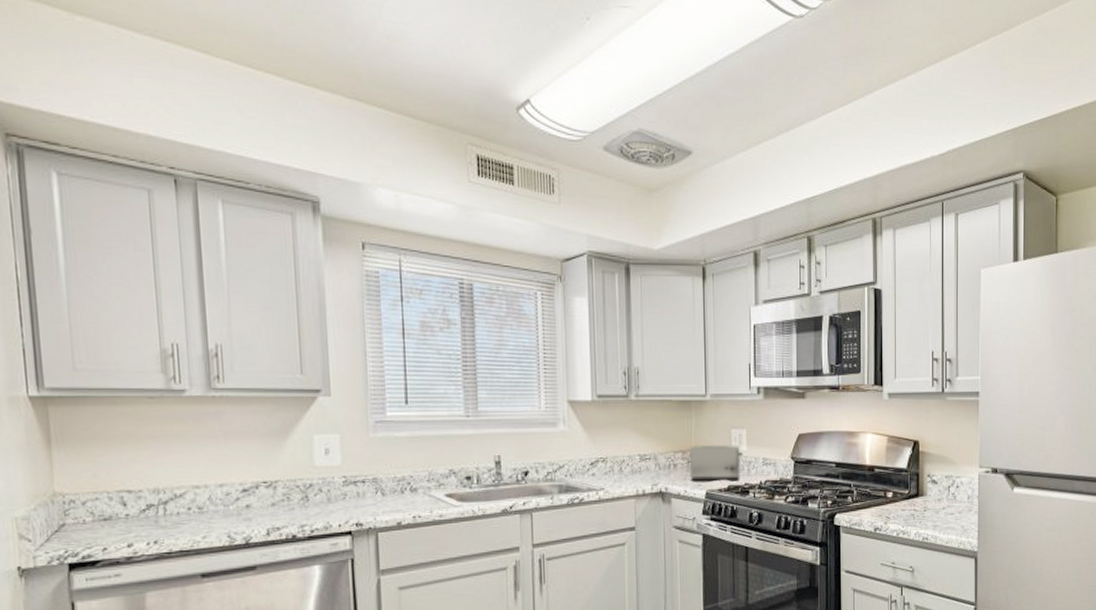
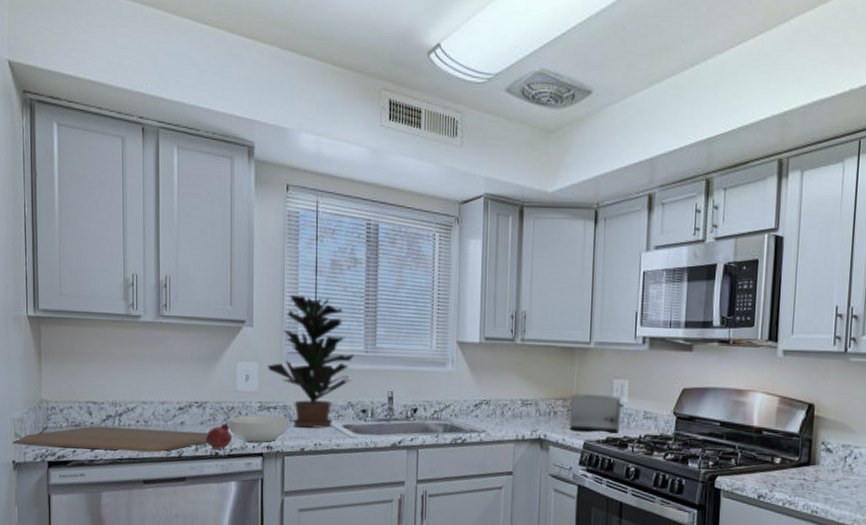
chopping board: none [16,514,282,548] -> present [12,426,207,453]
fruit: none [279,502,313,531] -> present [206,423,233,449]
bowl: none [304,490,382,521] -> present [226,415,290,443]
potted plant: none [351,359,455,501] -> present [267,294,355,429]

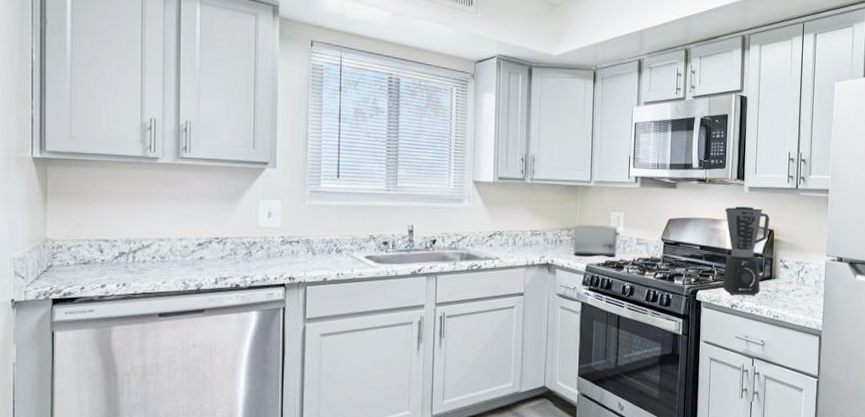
chopping board: present [12,426,207,453] -> none [12,262,228,287]
fruit: present [206,423,233,449] -> none [226,257,254,281]
bowl: present [226,415,290,443] -> none [248,249,312,275]
potted plant: present [267,294,355,429] -> none [290,139,377,261]
blender: none [747,374,809,486] -> present [722,206,770,296]

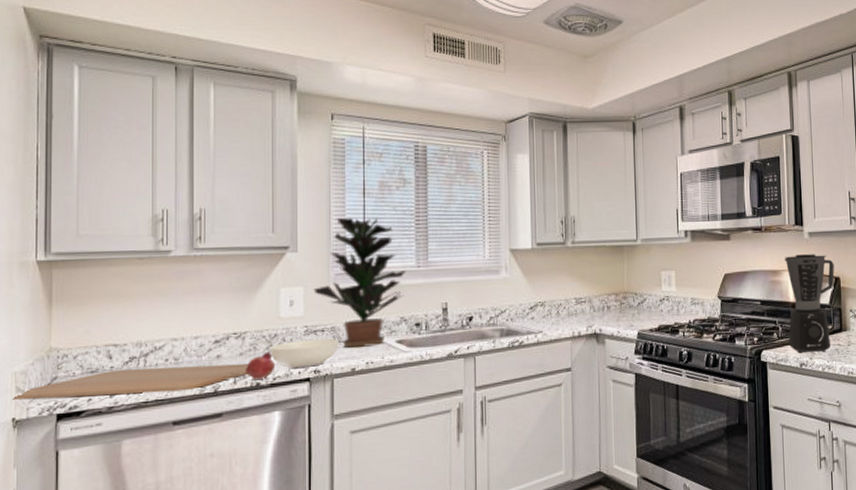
chopping board: none [12,262,228,287] -> present [13,363,247,400]
fruit: none [226,257,254,281] -> present [246,352,276,379]
bowl: none [248,249,312,275] -> present [269,338,339,369]
potted plant: none [290,139,377,261] -> present [313,217,407,348]
toaster: present [573,224,621,257] -> none [621,286,673,322]

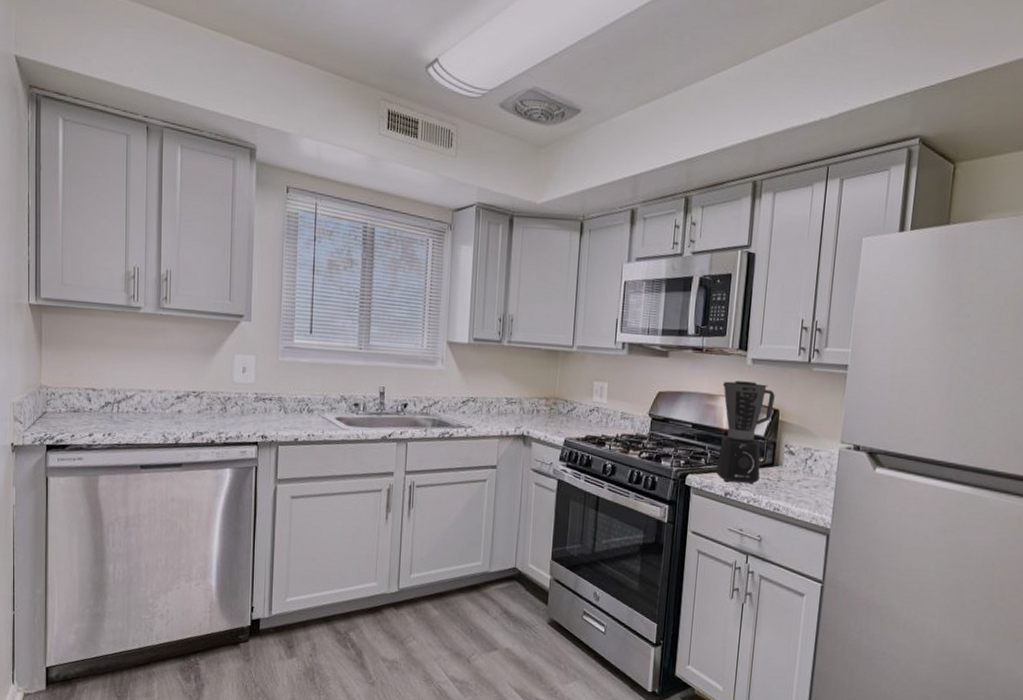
chopping board: present [13,363,247,400] -> none [11,412,204,439]
fruit: present [246,352,276,379] -> none [203,413,229,437]
bowl: present [269,338,339,369] -> none [223,406,285,432]
potted plant: present [313,217,407,348] -> none [264,292,349,420]

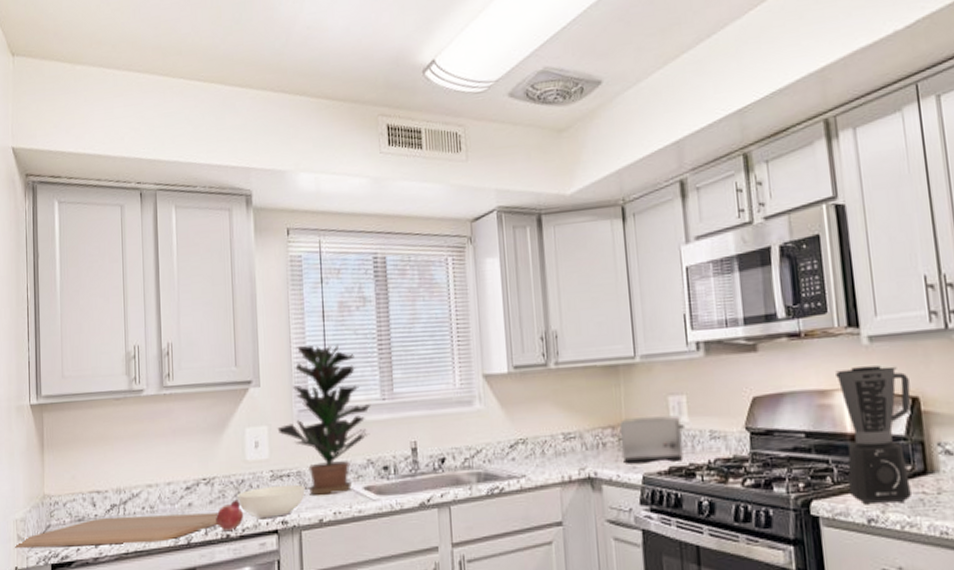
chopping board: none [11,412,204,439] -> present [15,513,217,548]
fruit: none [203,413,229,437] -> present [216,499,244,530]
bowl: none [223,406,285,432] -> present [237,484,305,519]
potted plant: none [264,292,349,420] -> present [277,345,371,496]
toaster: none [550,394,604,432] -> present [619,415,686,463]

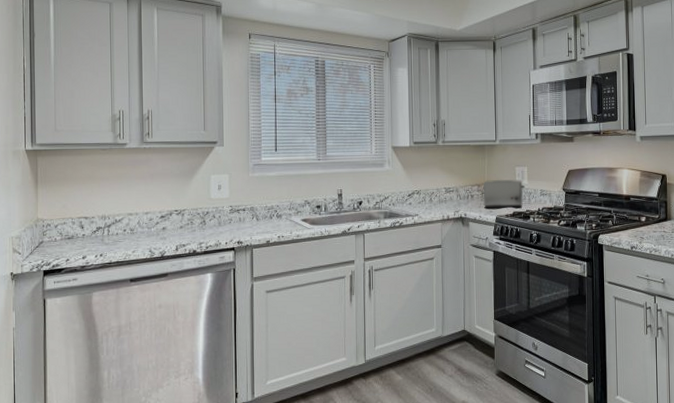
chopping board: present [15,513,217,548] -> none [11,235,186,259]
fruit: present [216,499,244,530] -> none [185,226,208,247]
bowl: present [237,484,305,519] -> none [202,216,257,240]
potted plant: present [277,345,371,496] -> none [236,118,310,225]
blender: present [836,365,911,505] -> none [620,155,662,238]

